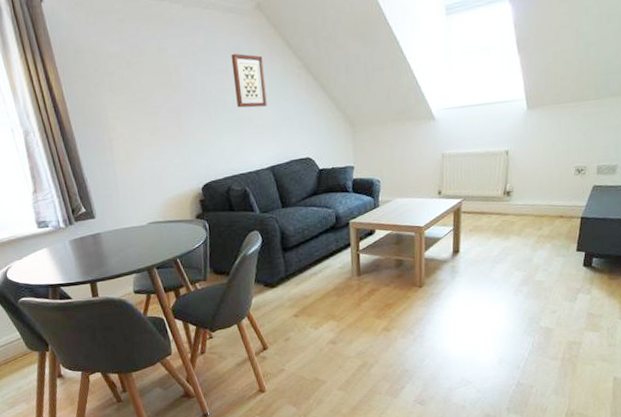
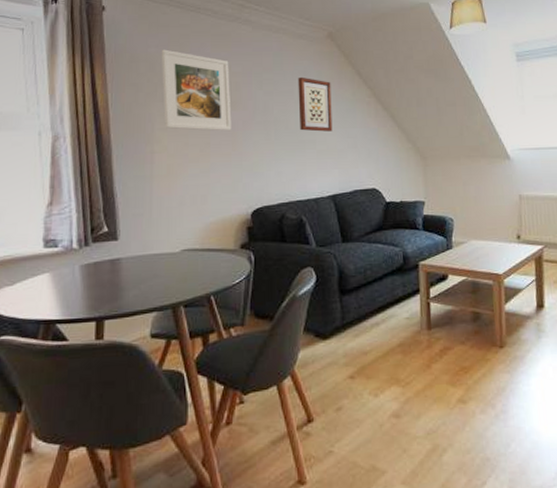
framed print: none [101,37,176,116] -> present [161,49,232,131]

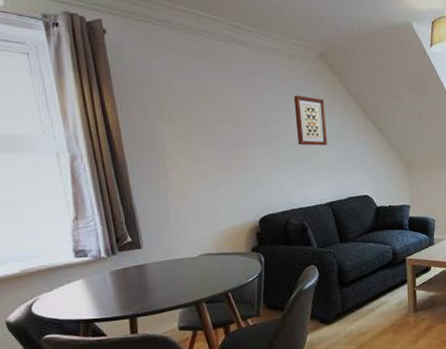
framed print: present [161,49,232,131] -> none [164,71,236,148]

